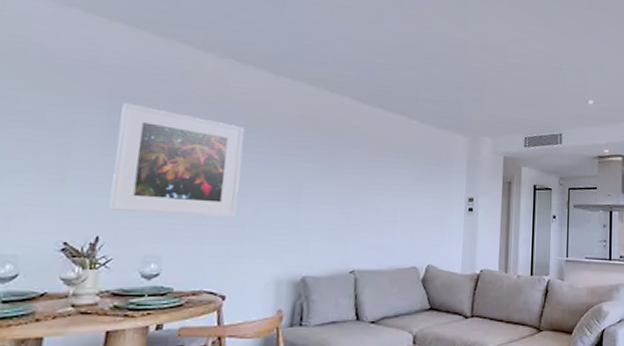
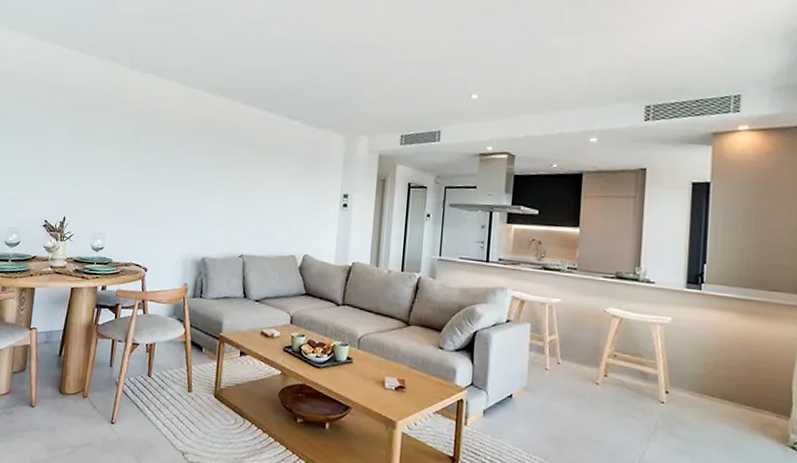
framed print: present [109,103,244,217] -> none [71,114,160,205]

